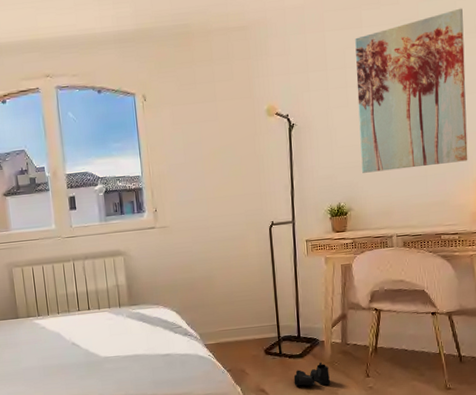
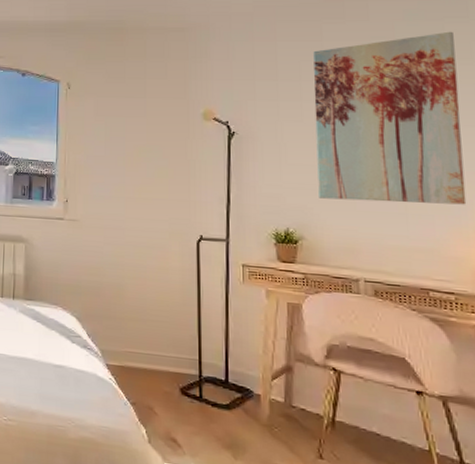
boots: present [293,362,331,387] -> none [216,421,268,456]

